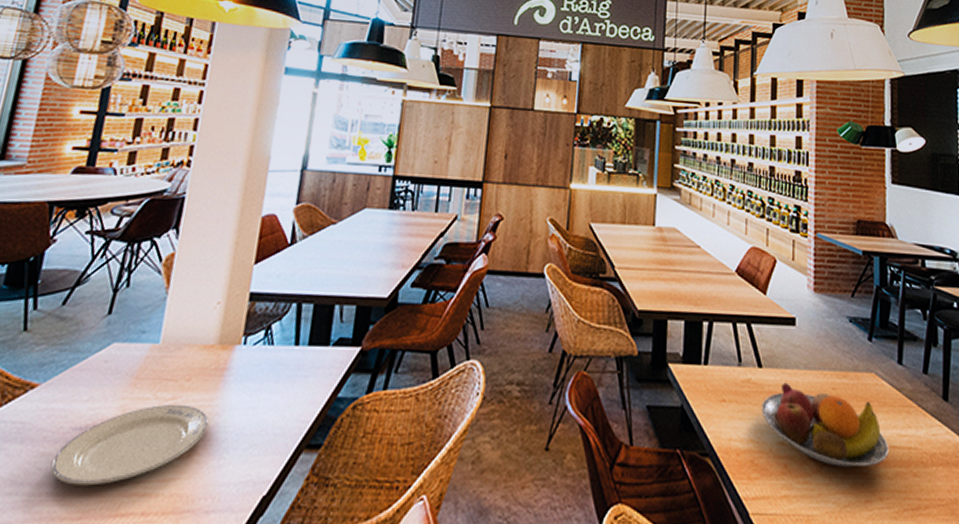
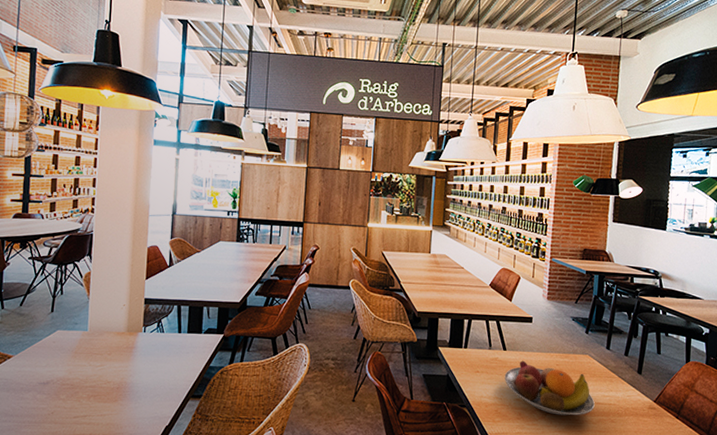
plate: present [50,404,209,486] -> none [28,369,126,418]

